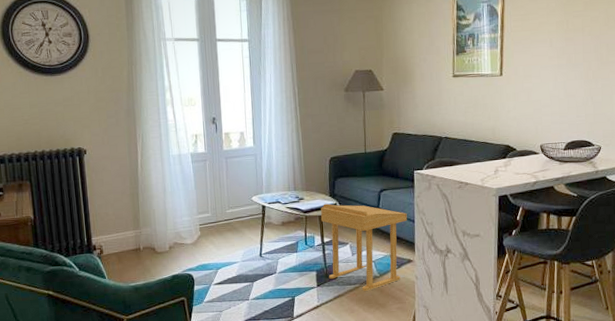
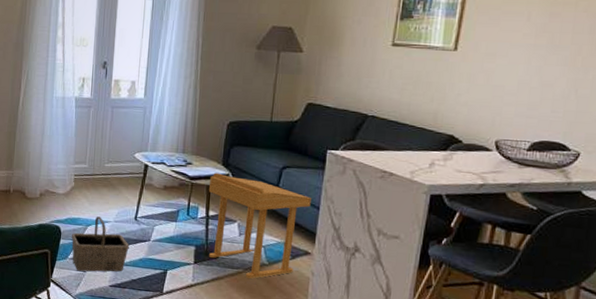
basket: none [204,259,258,312] -> present [71,216,129,272]

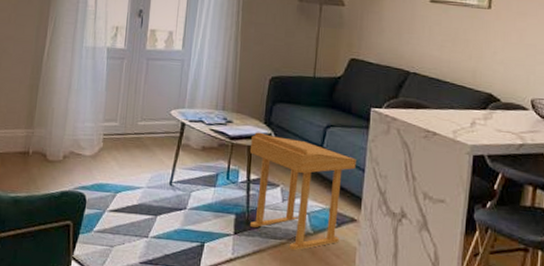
basket: present [71,216,129,272] -> none [97,181,163,247]

